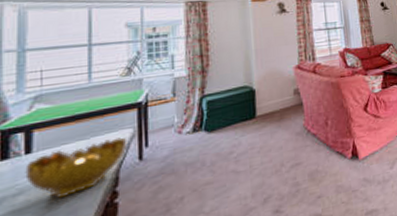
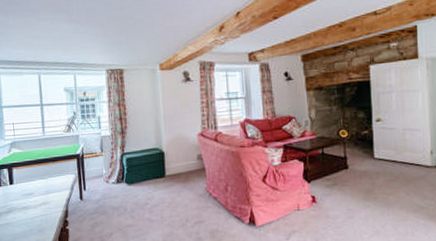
decorative bowl: present [25,137,128,199] -> none [10,180,72,220]

